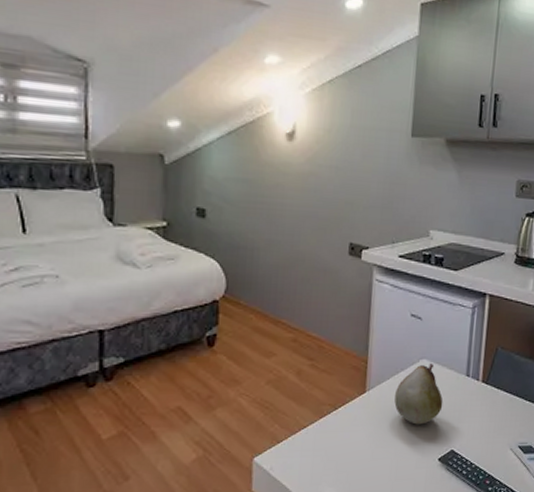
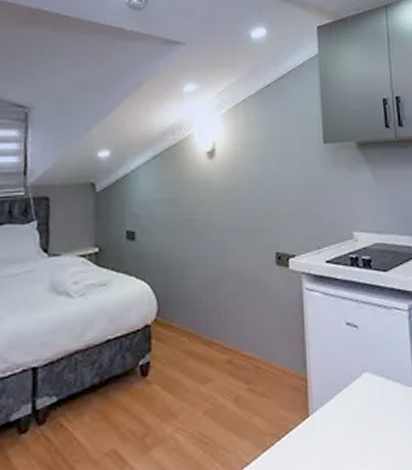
fruit: present [394,362,443,425] -> none [341,375,394,452]

